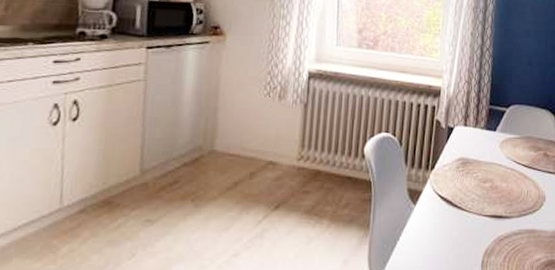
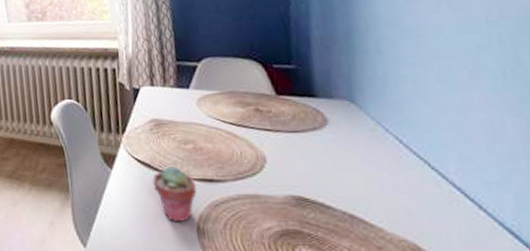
potted succulent: none [451,202,487,256] -> present [152,165,197,221]

